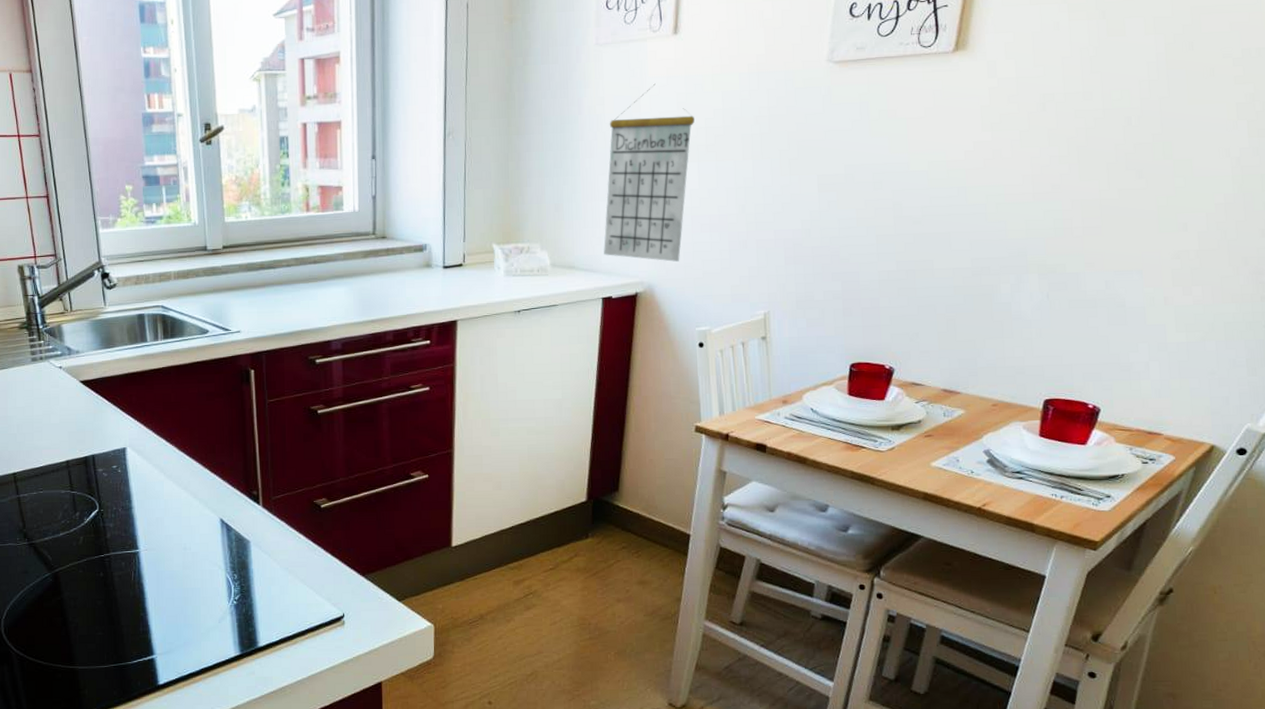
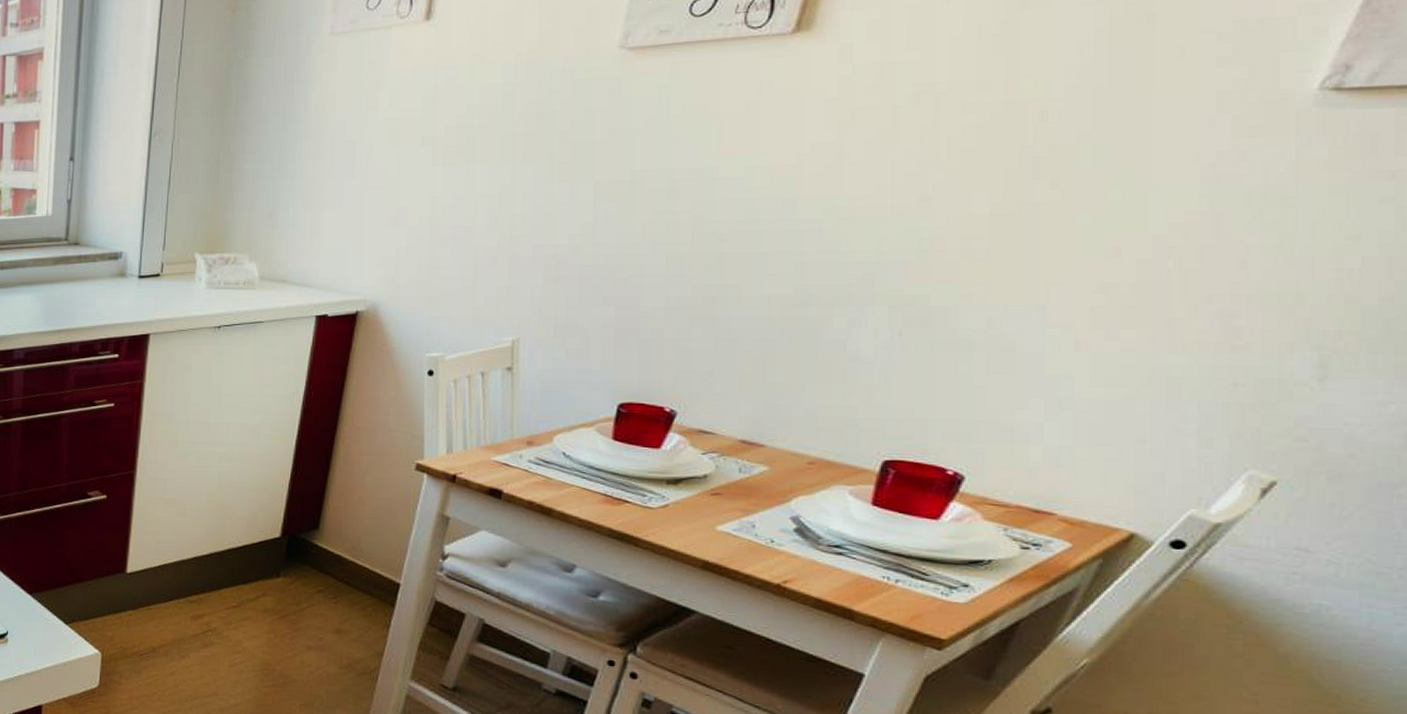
calendar: present [603,83,695,262] -> none [322,76,443,278]

